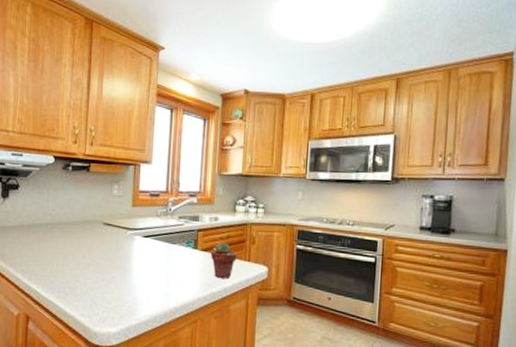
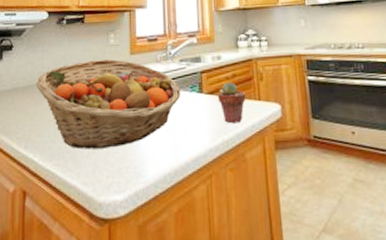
fruit basket: none [41,208,177,288] -> present [36,59,181,149]

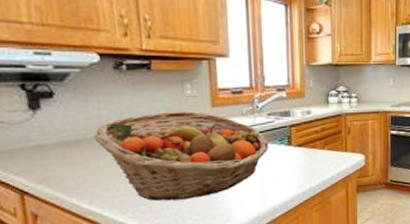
potted succulent: present [217,82,246,124] -> none [306,135,334,172]

